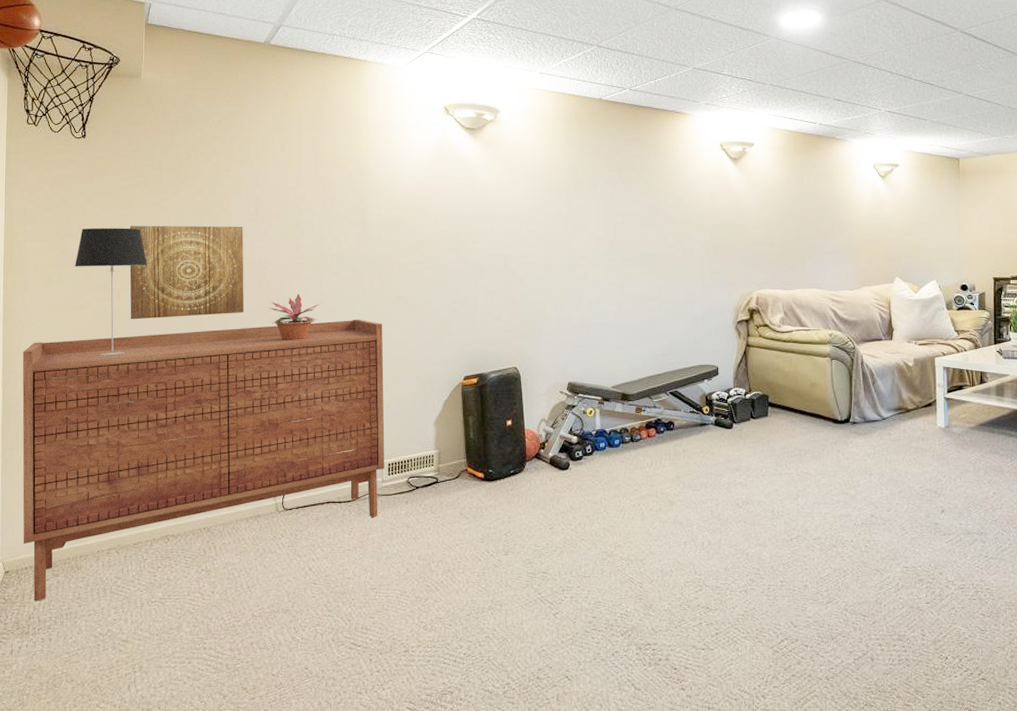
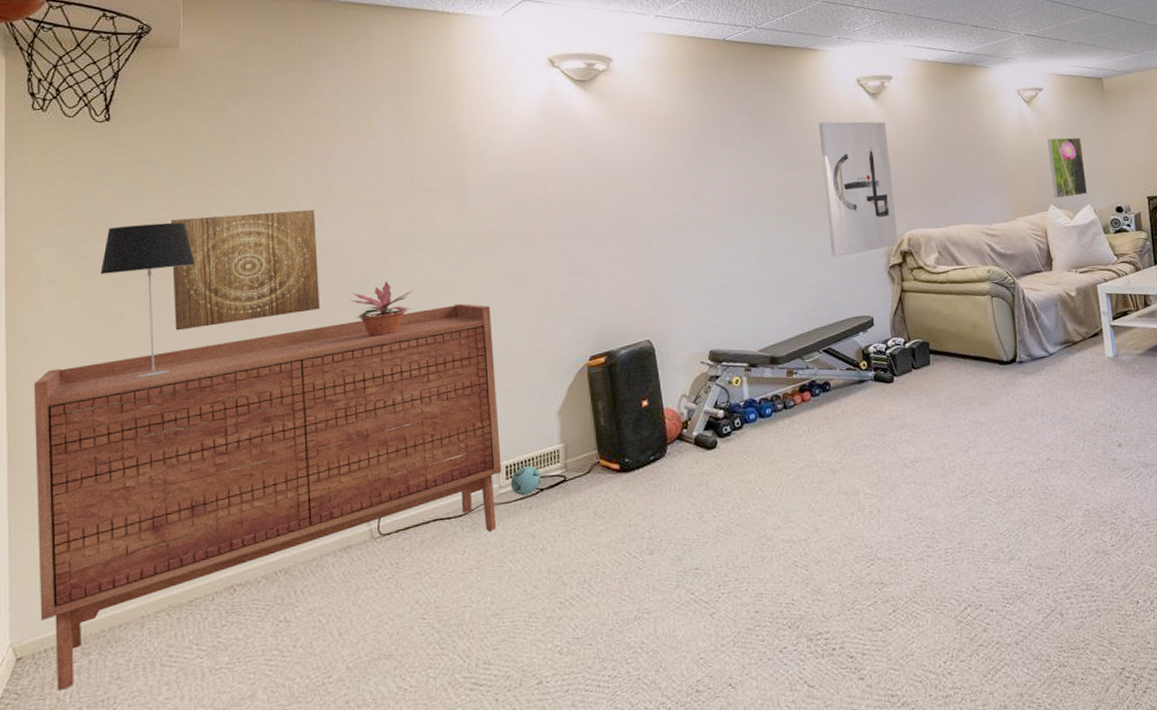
ball: none [391,466,417,490] -> present [510,465,541,496]
wall art: none [681,182,748,308] -> present [819,121,899,257]
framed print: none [899,213,934,272] -> present [1047,137,1088,199]

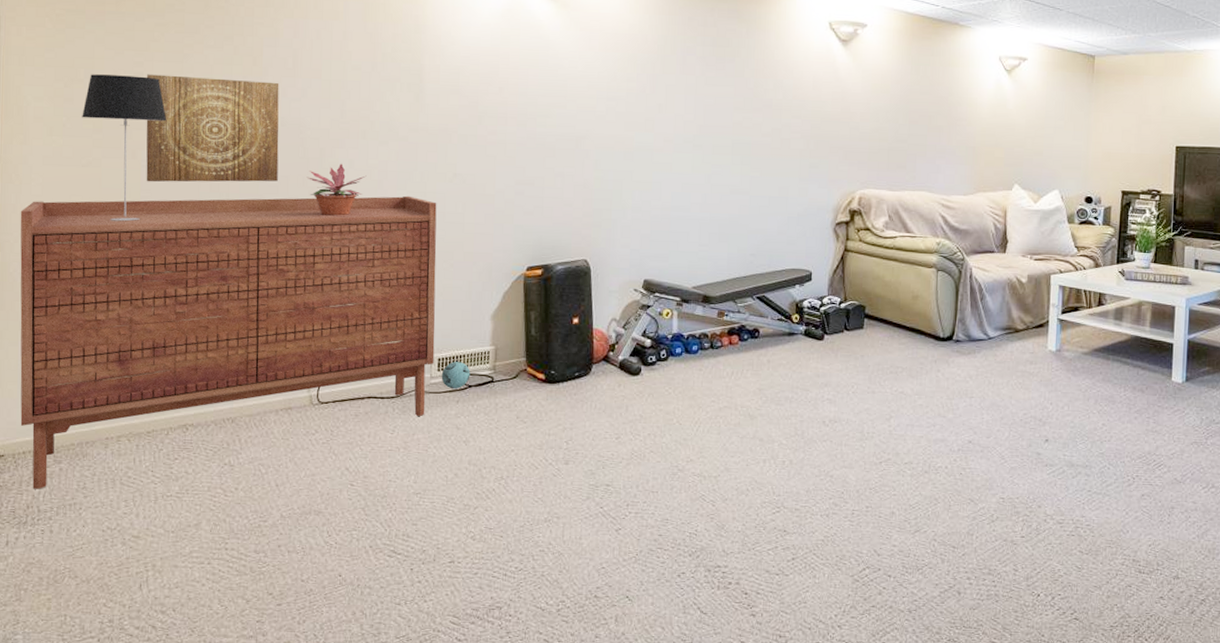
wall art: present [819,121,899,257] -> none [778,63,853,205]
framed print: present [1047,137,1088,199] -> none [1020,113,1060,179]

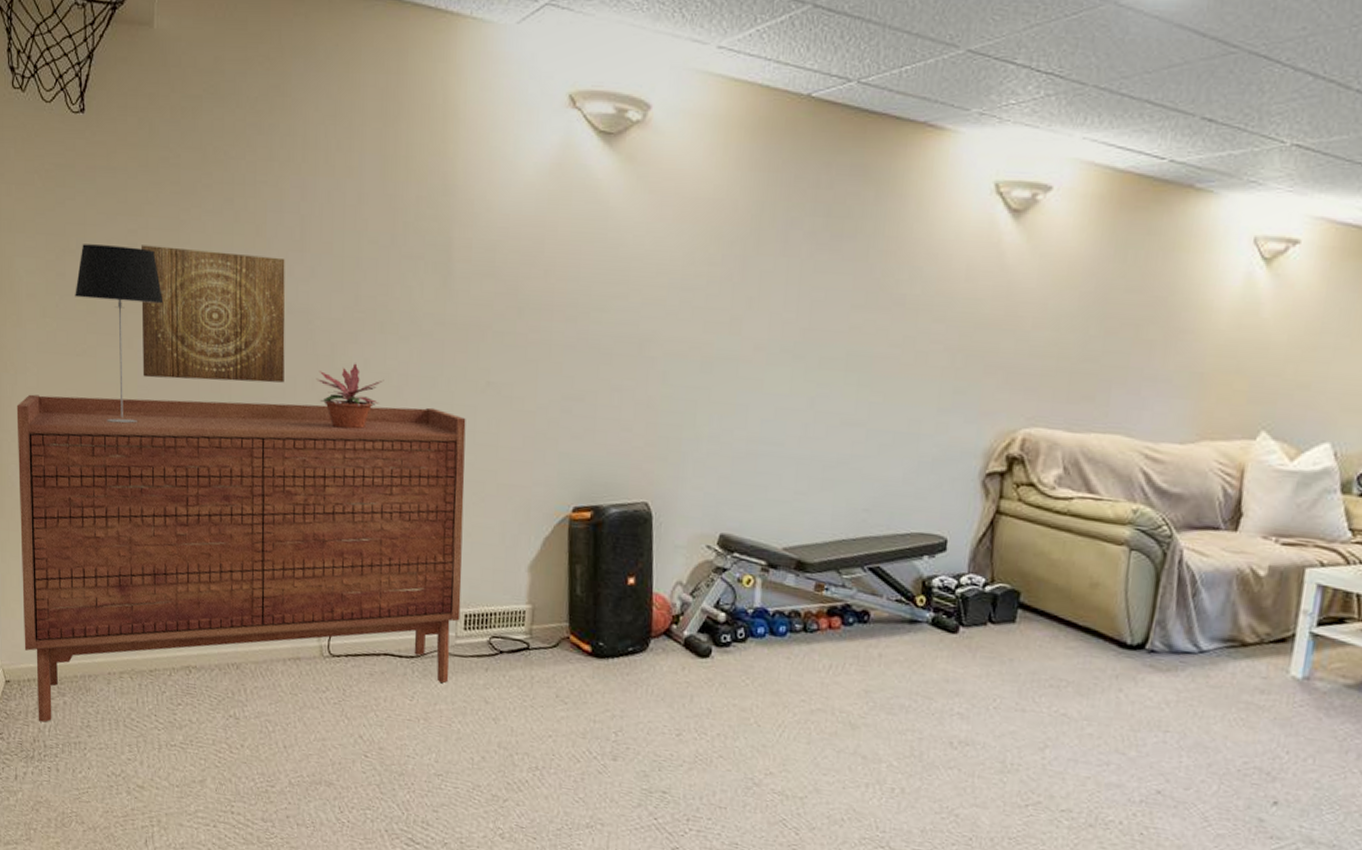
ball: present [441,362,471,388] -> none [468,620,502,653]

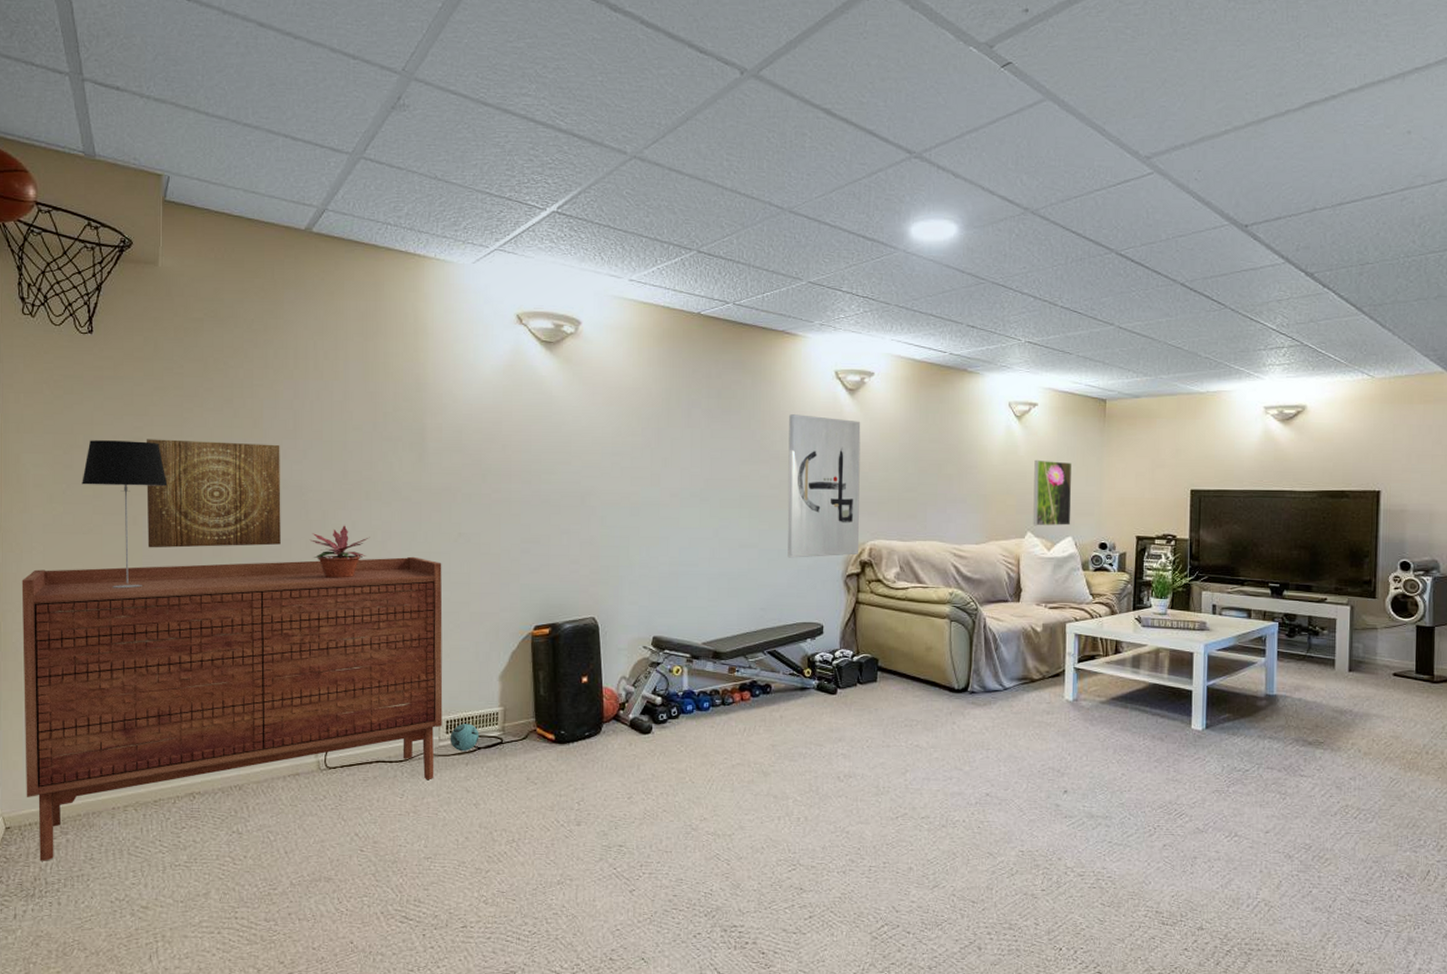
ball: none [468,620,502,653] -> present [450,724,479,751]
wall art: none [906,243,1026,447] -> present [787,414,861,558]
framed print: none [1271,325,1344,426] -> present [1033,459,1072,526]

